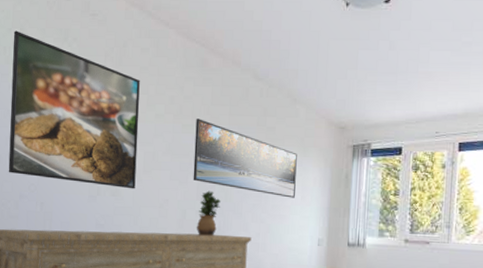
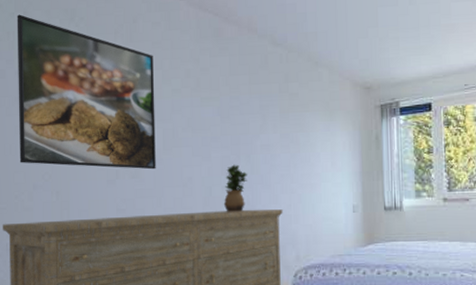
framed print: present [193,119,297,198] -> none [215,90,325,165]

